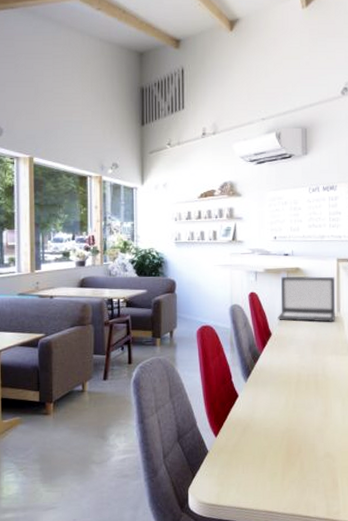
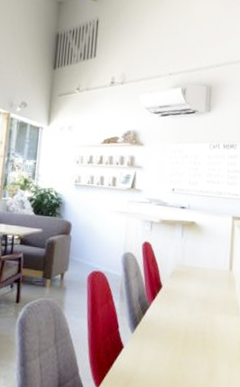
laptop: present [277,276,336,323] -> none [169,228,230,281]

